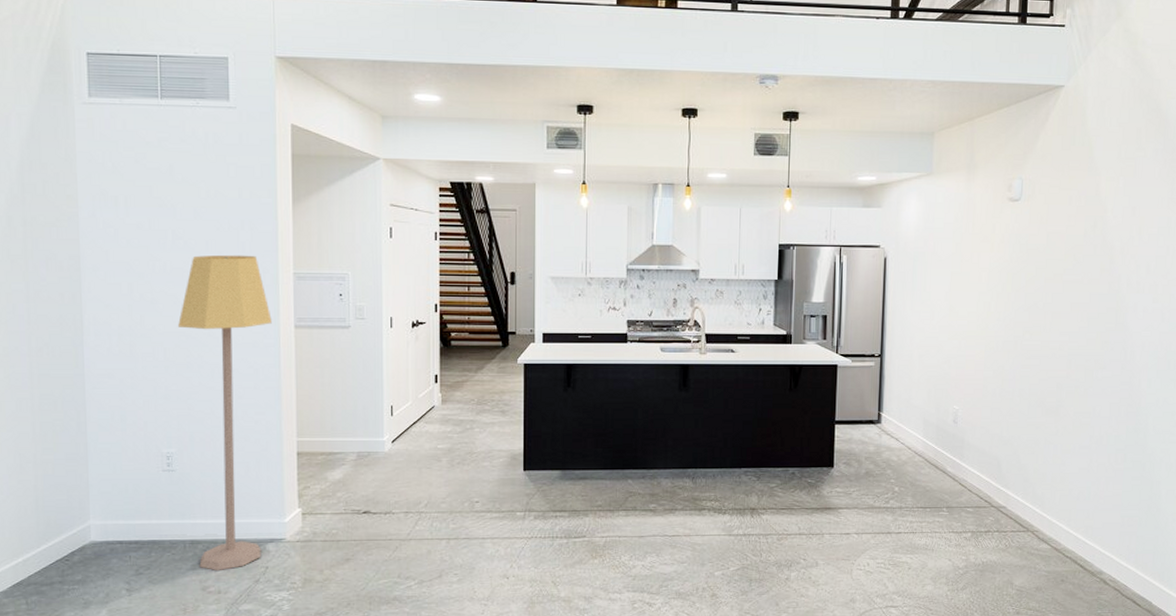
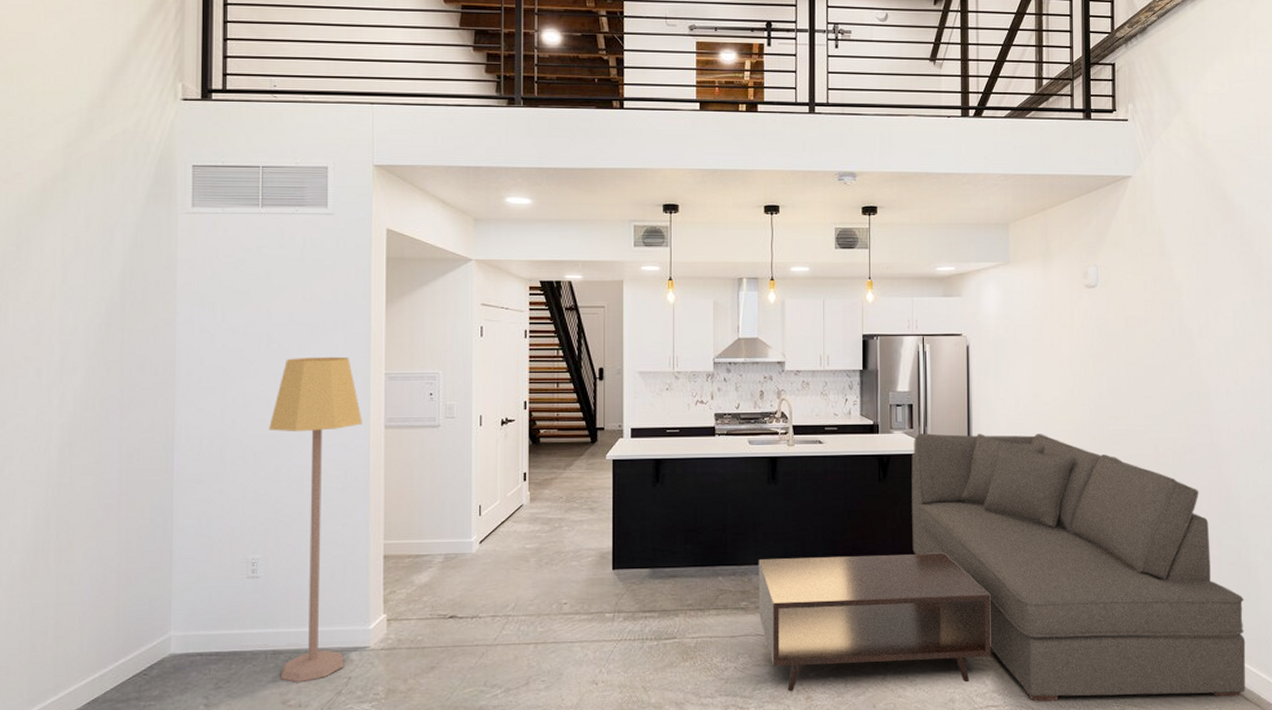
coffee table: none [666,462,896,590] -> present [758,553,991,692]
sofa: none [820,345,1144,603] -> present [912,433,1246,702]

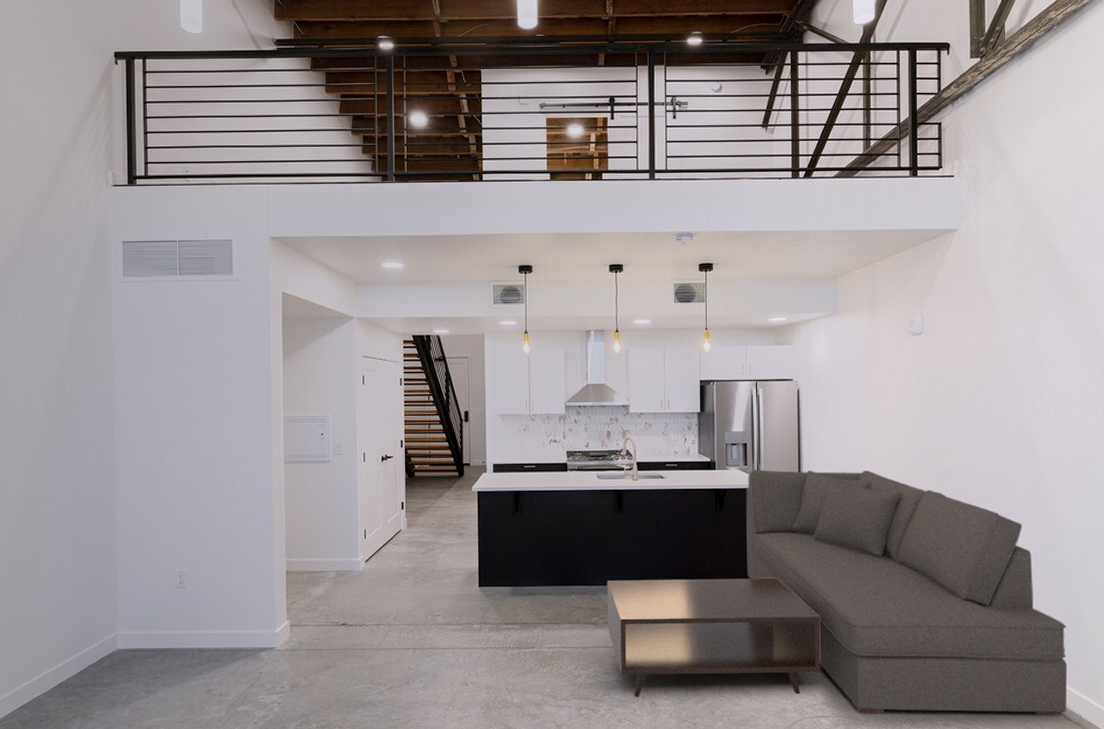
lamp: present [269,356,362,682] -> none [190,402,266,675]

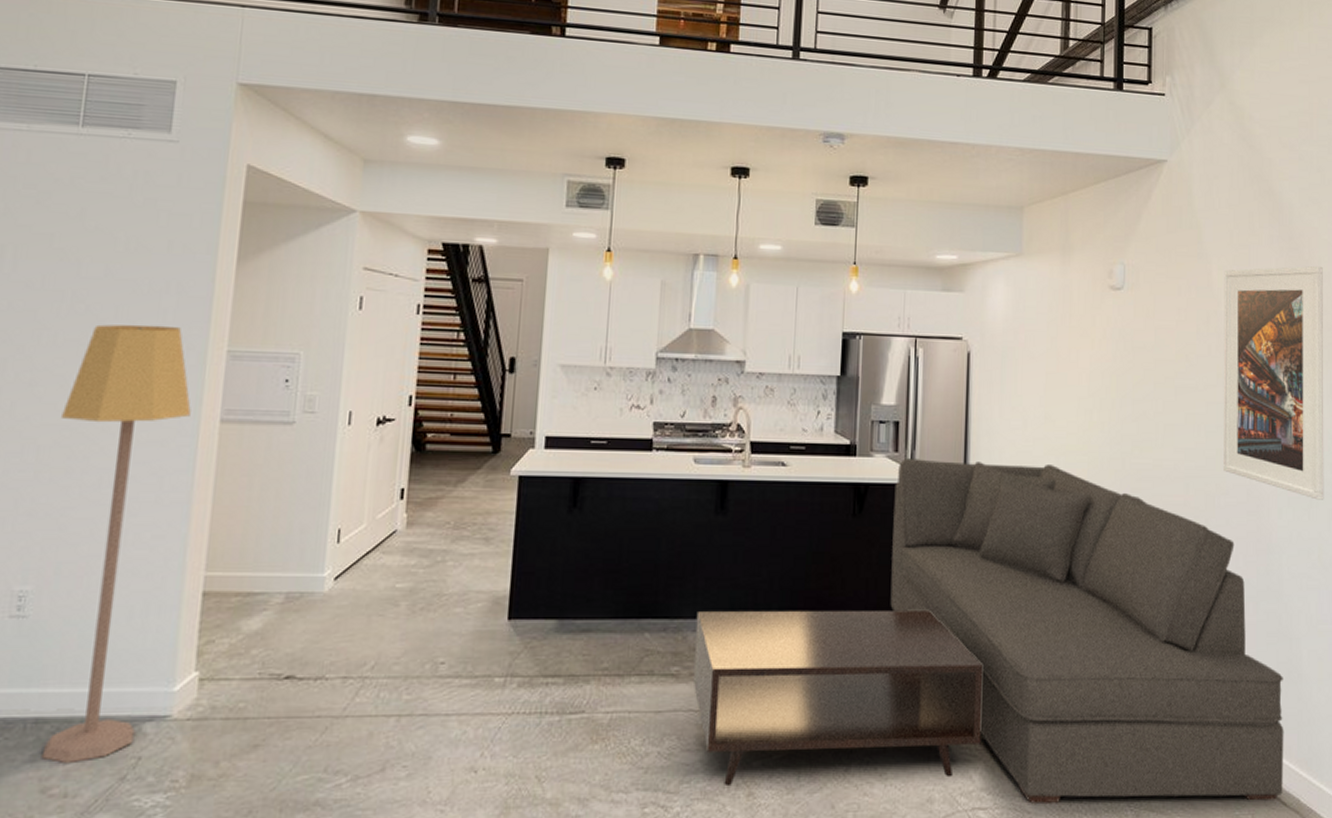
lamp: none [190,402,266,675] -> present [41,324,191,763]
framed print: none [1009,305,1101,490] -> present [1223,266,1324,500]

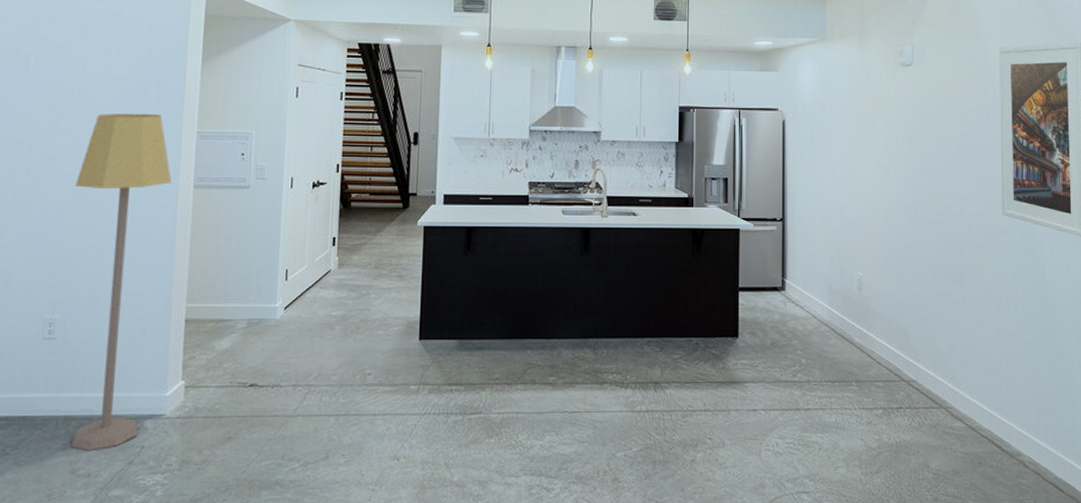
coffee table: present [692,611,983,787] -> none [566,332,803,473]
sofa: present [890,458,1284,804] -> none [725,208,1061,489]

